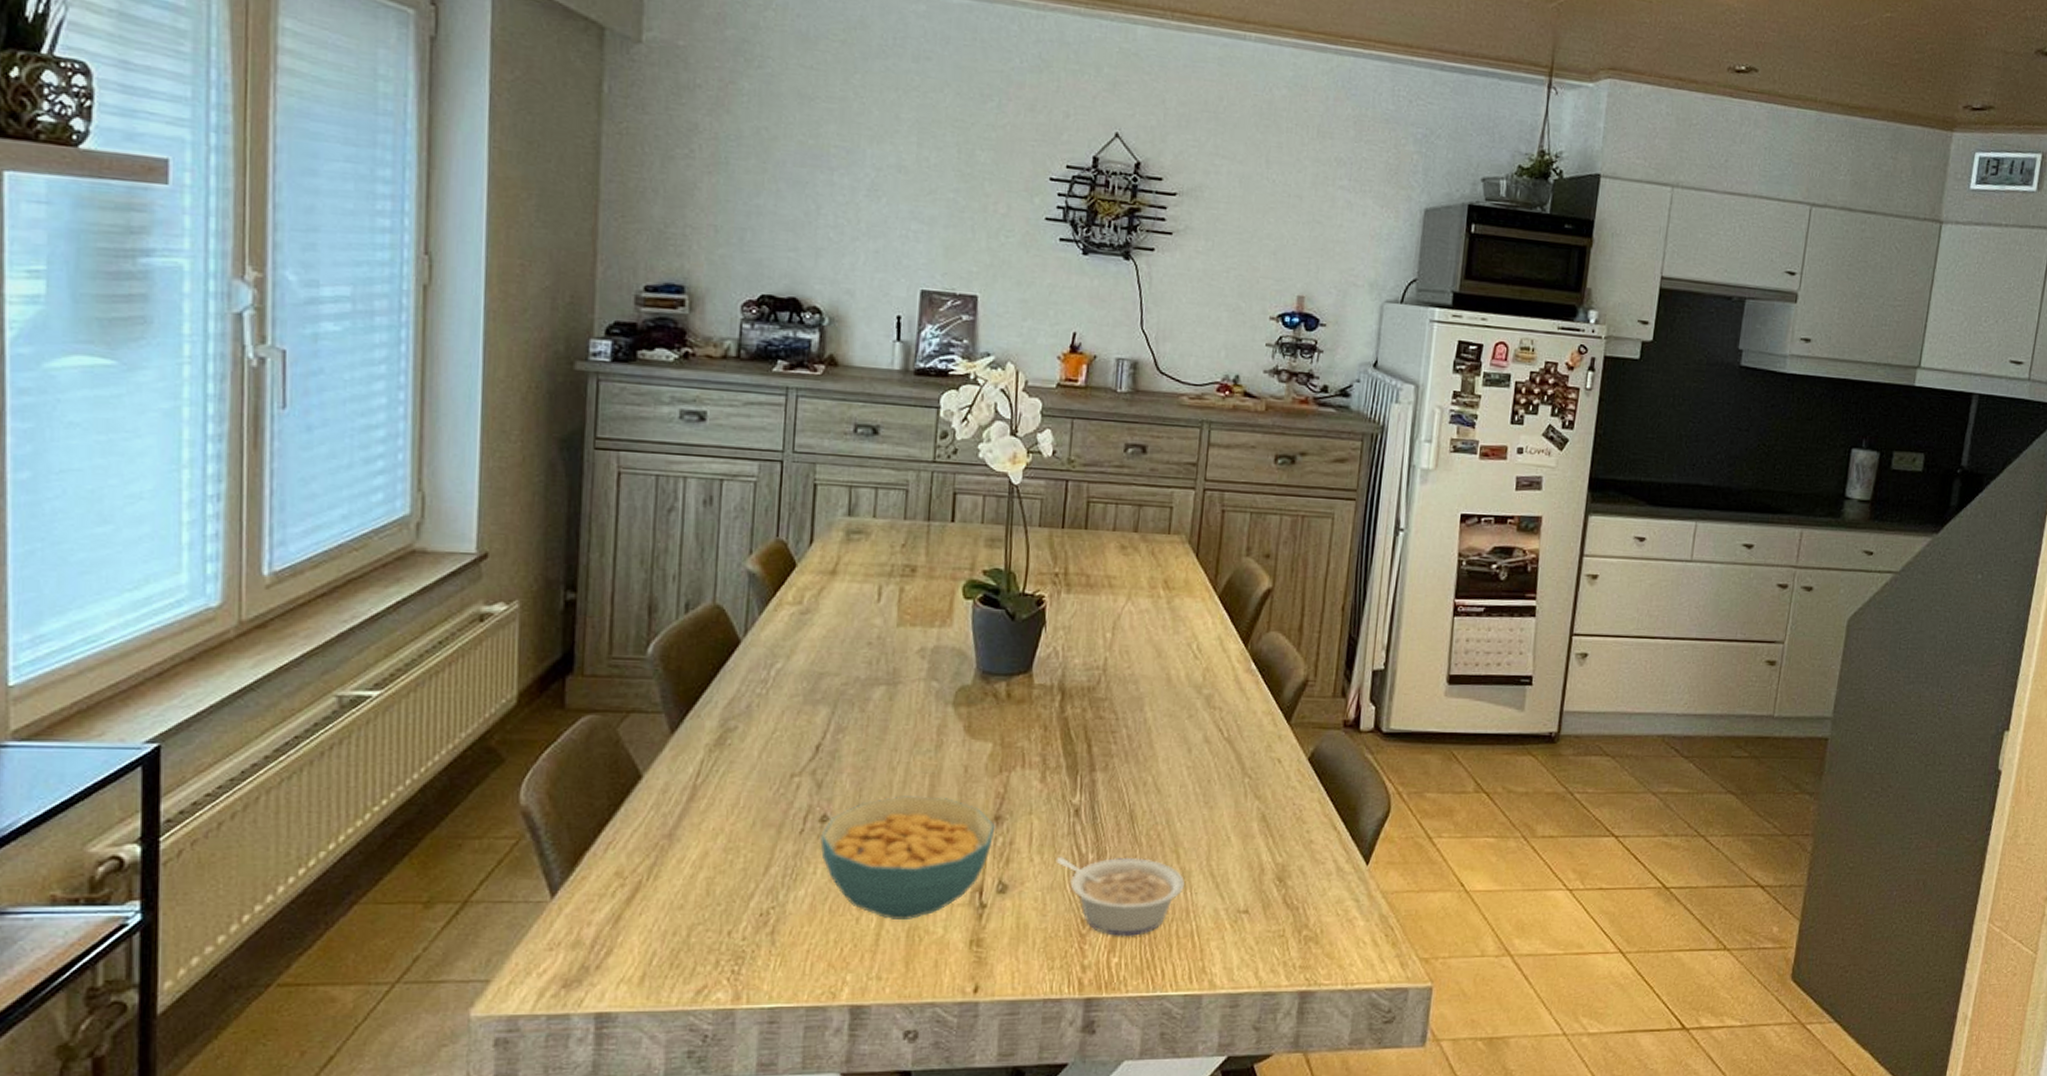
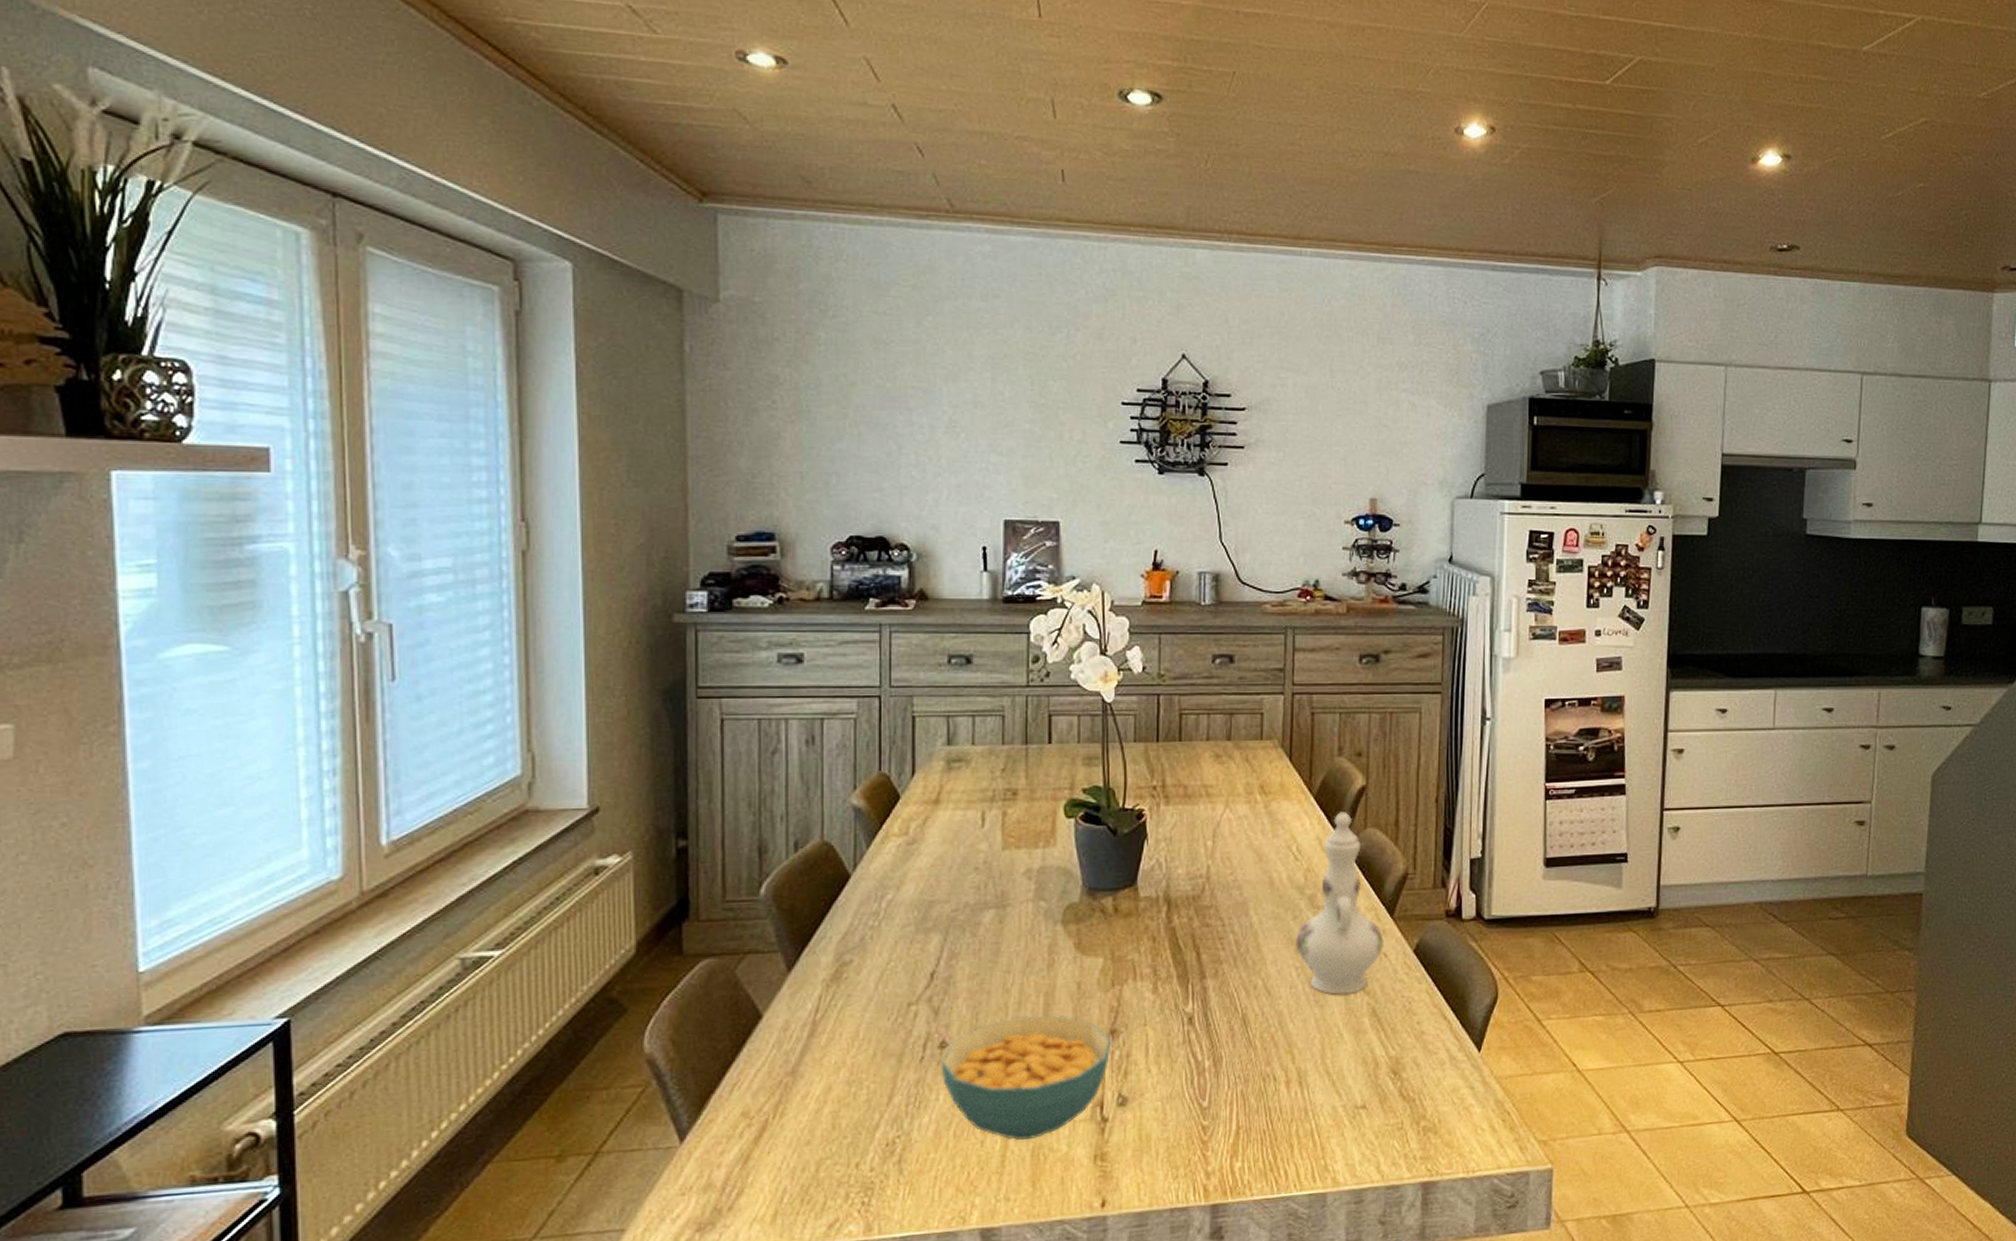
legume: present [1056,856,1184,937] -> none [1173,1061,1301,1141]
ewer: none [1189,613,1279,797] -> present [1296,812,1384,995]

